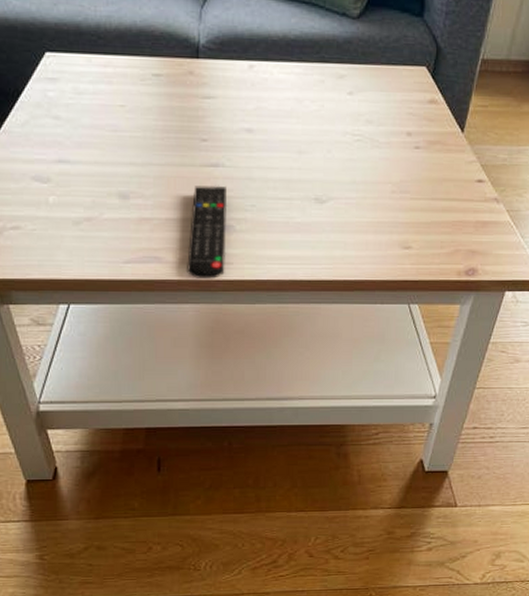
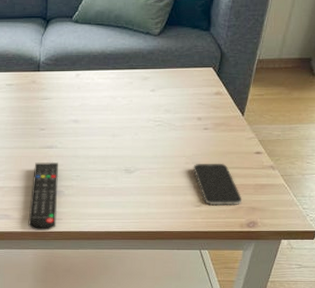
smartphone: none [401,193,460,248] -> present [193,163,242,206]

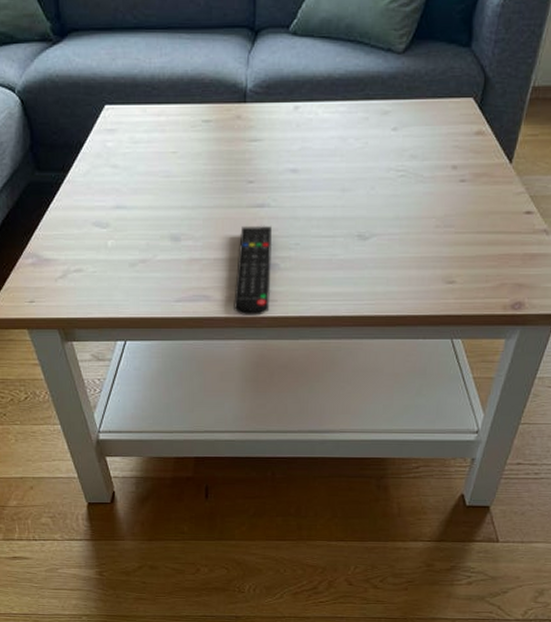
smartphone: present [193,163,242,206] -> none [445,226,507,282]

